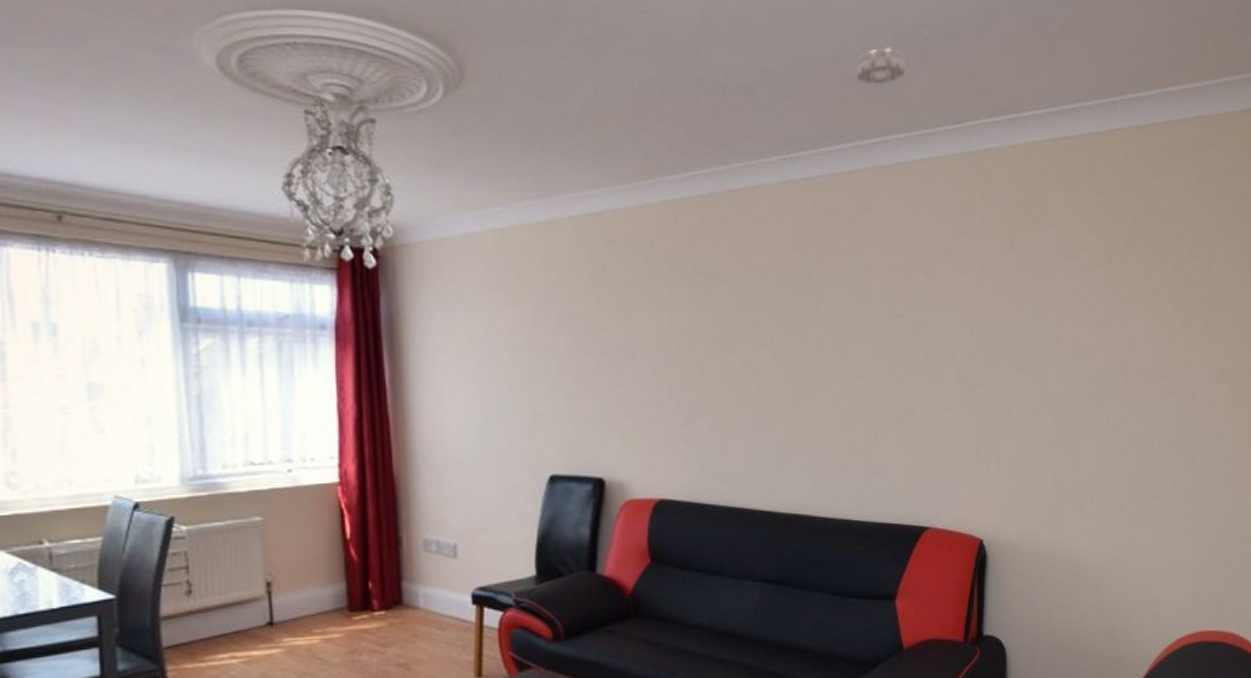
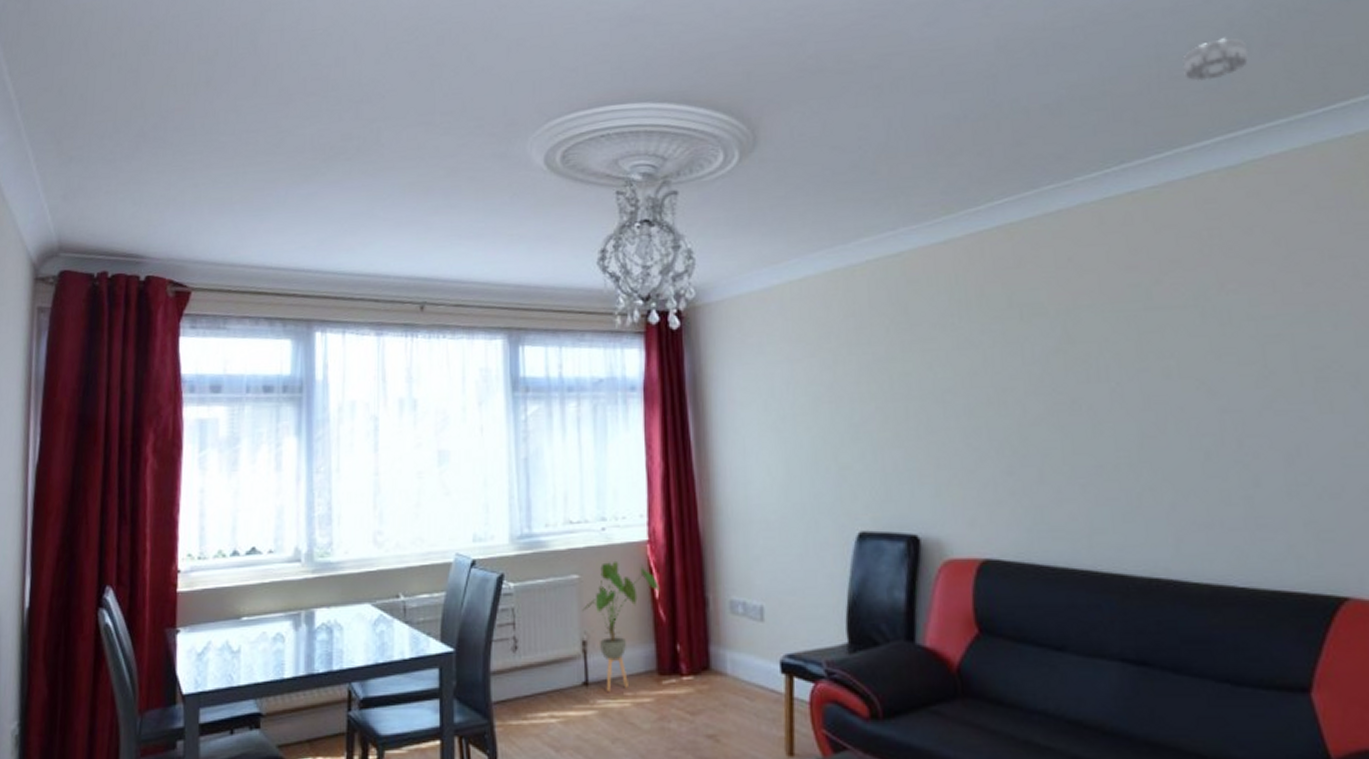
house plant: none [266,502,351,630] -> present [582,560,660,692]

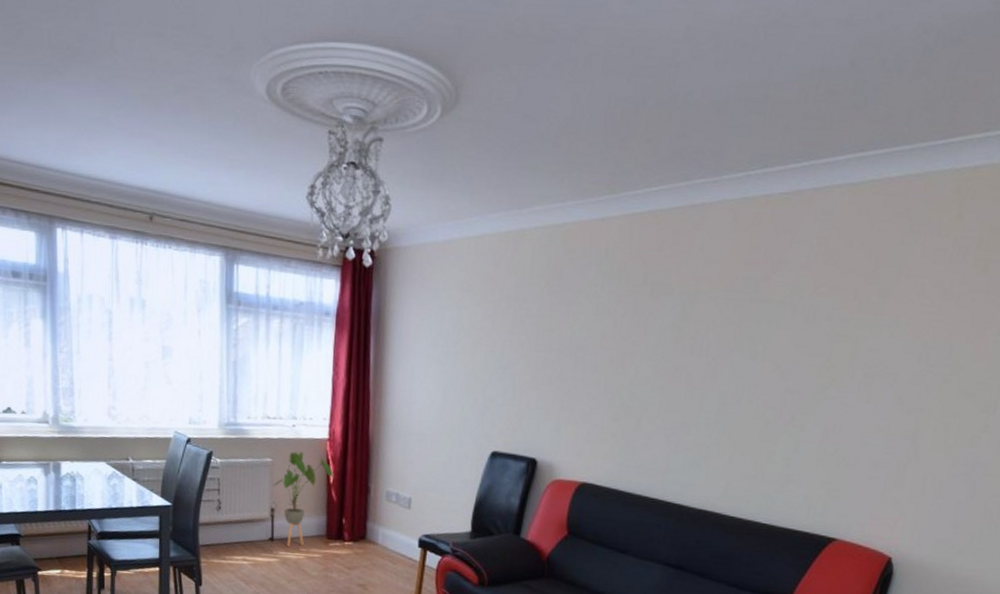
smoke detector: present [1182,38,1249,81] -> none [839,58,900,98]

